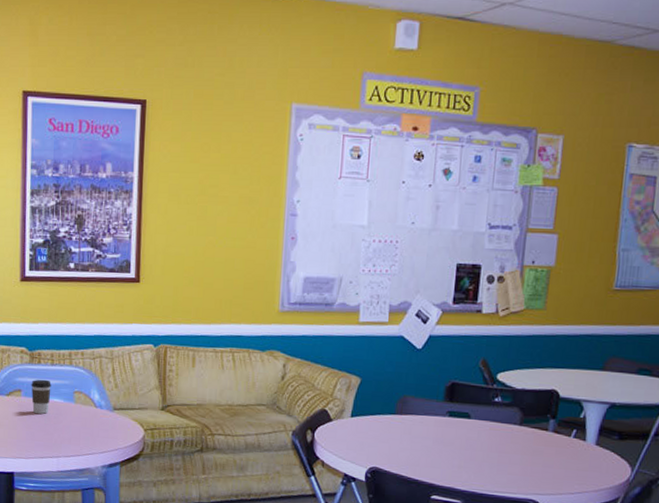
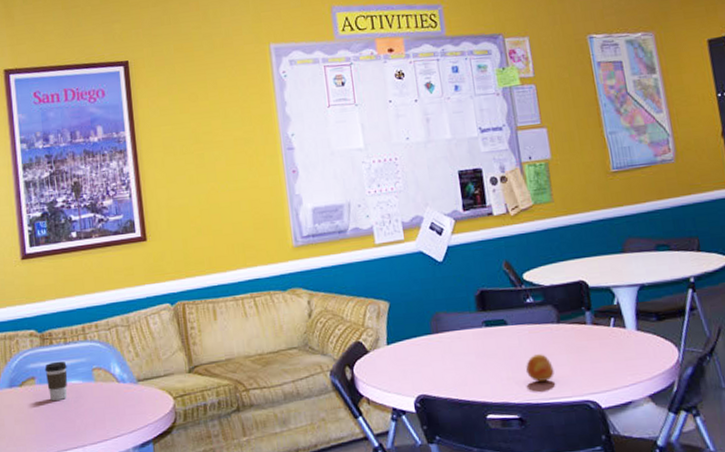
fruit: none [477,450,506,476] -> present [525,354,554,382]

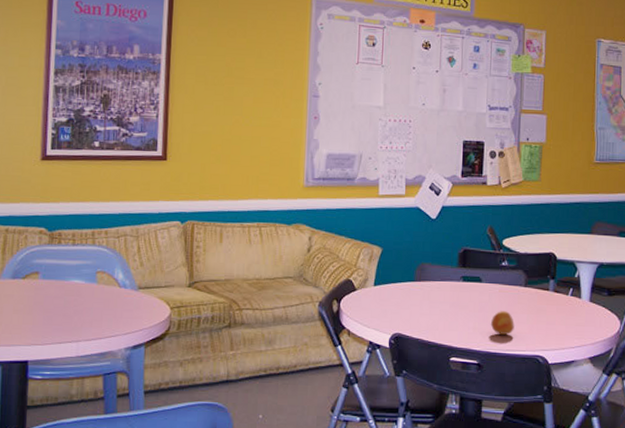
coffee cup: present [44,361,68,401] -> none [49,260,72,296]

